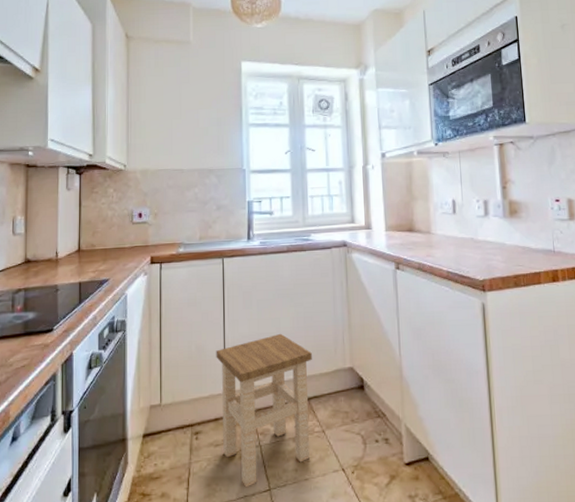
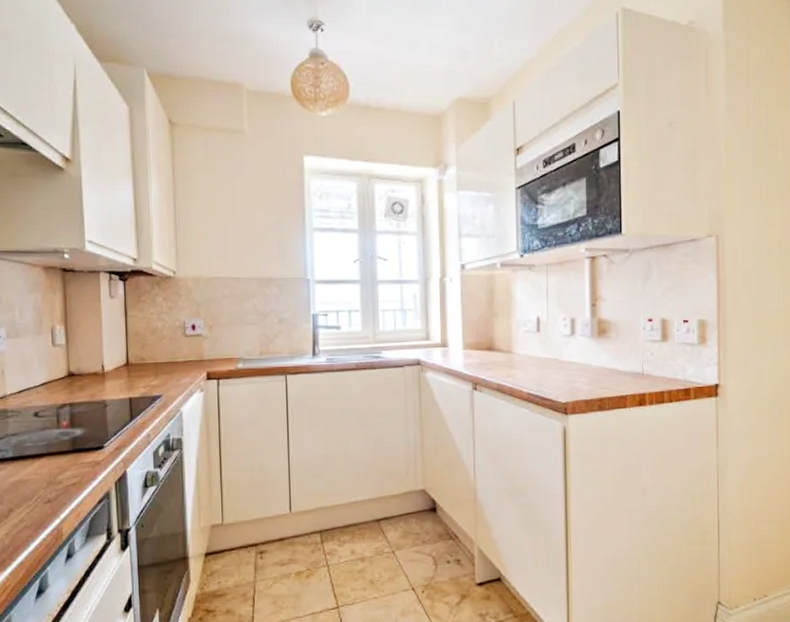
stool: present [216,333,312,488] -> none [280,454,382,605]

